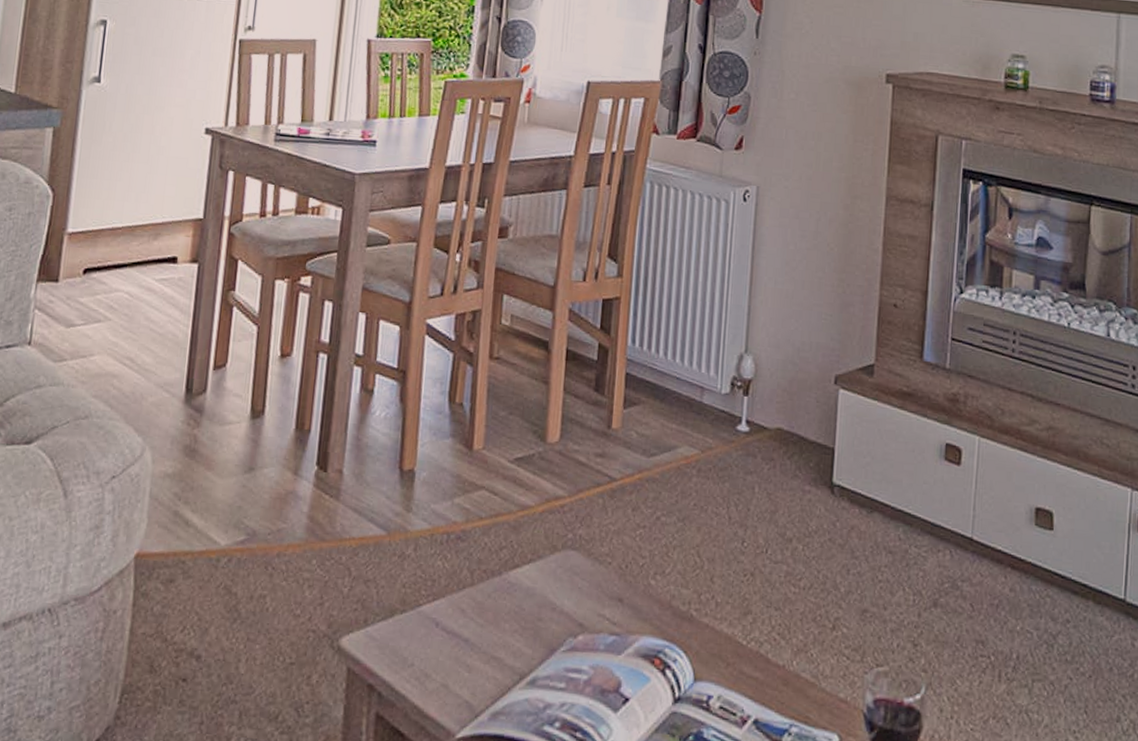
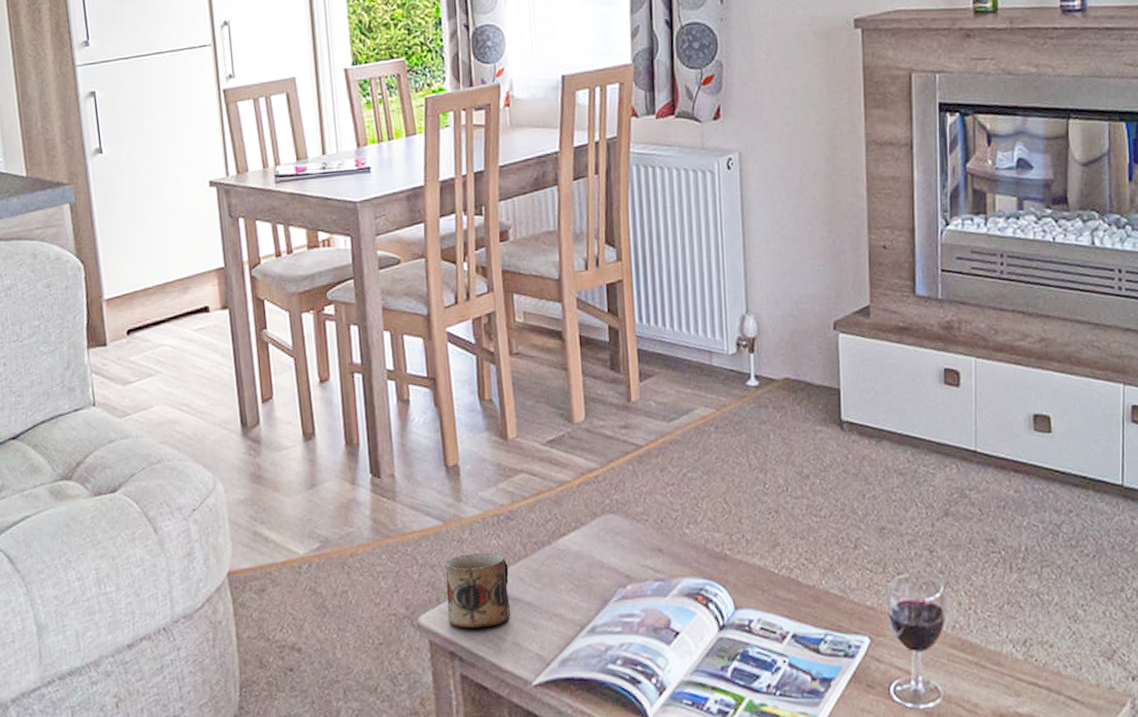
mug: none [373,572,450,661] -> present [444,552,511,628]

